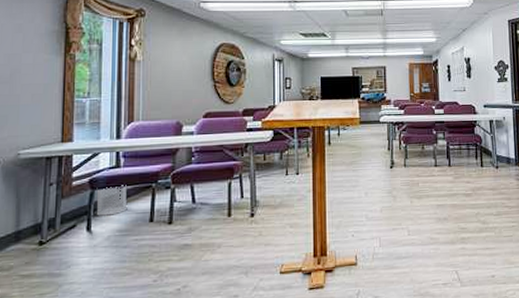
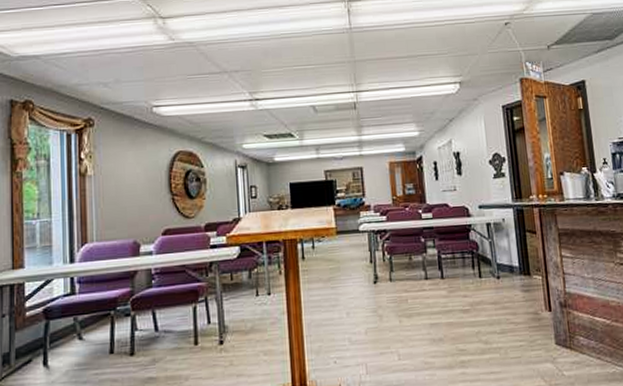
wastebasket: present [96,185,127,216] -> none [51,313,85,349]

